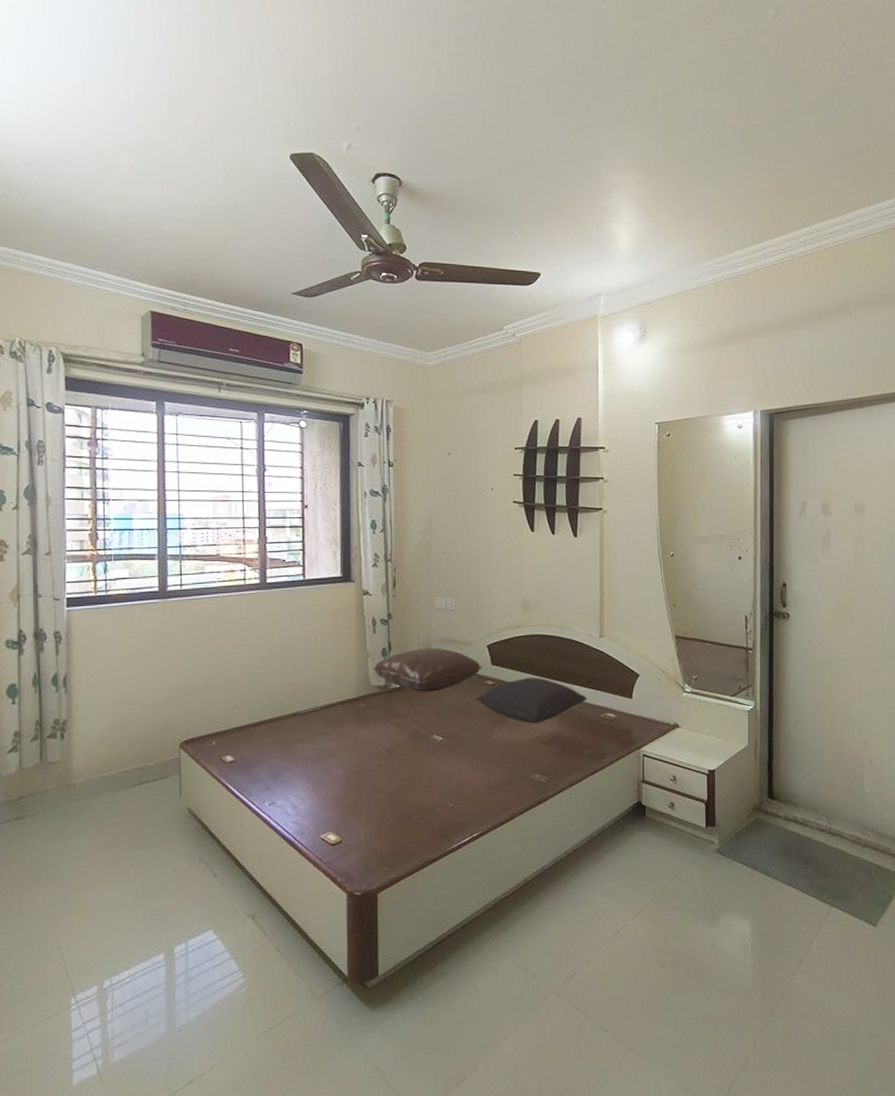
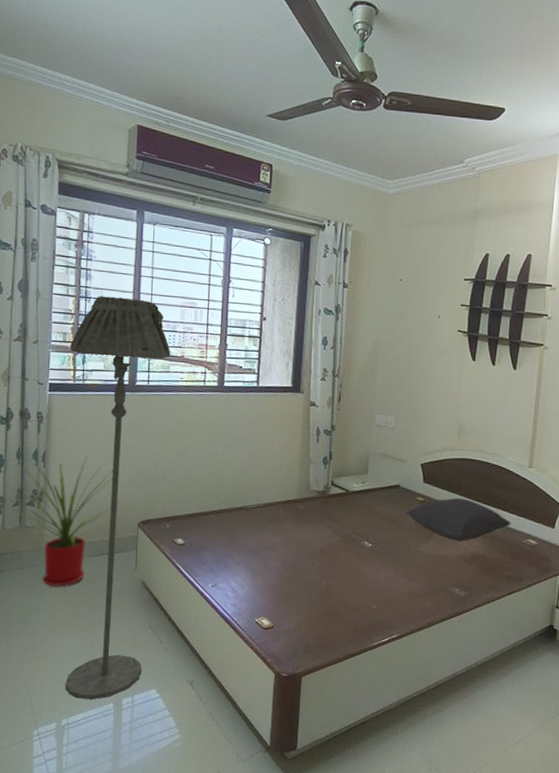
house plant: none [29,674,156,827] -> present [12,455,118,587]
floor lamp: none [89,496,204,954] -> present [65,296,171,700]
pillow: present [373,647,483,692] -> none [314,460,415,502]

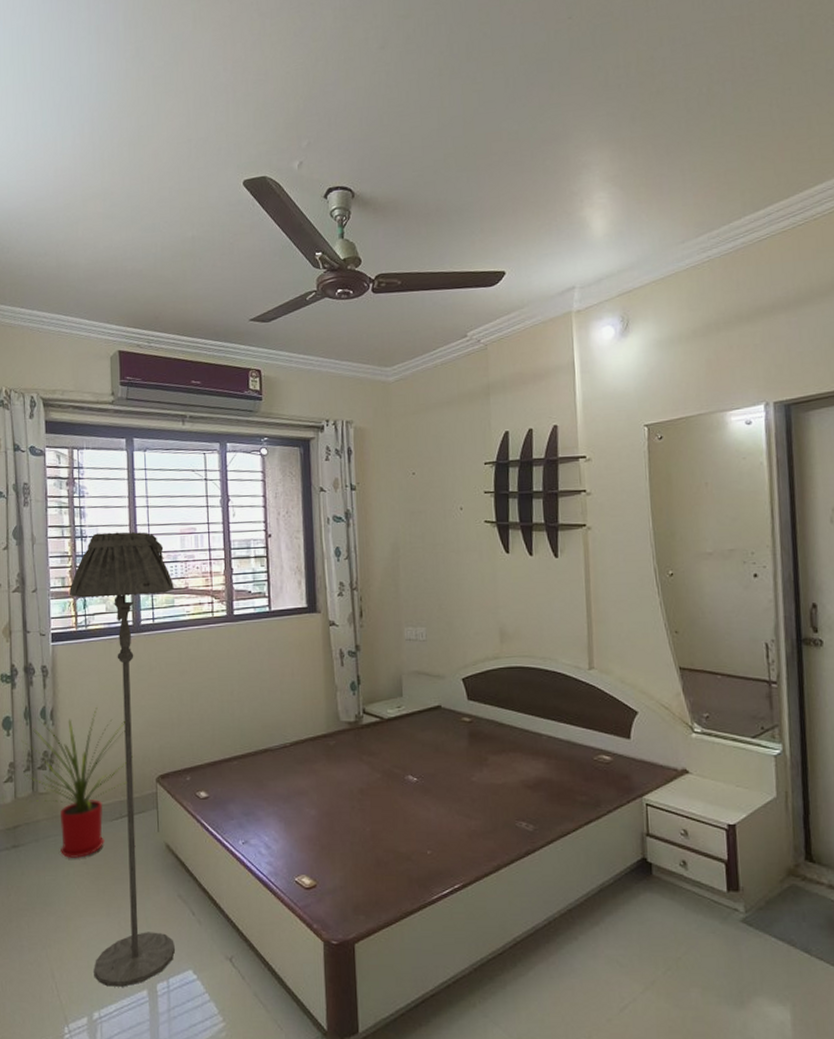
pillow: present [406,497,511,542] -> none [452,713,577,765]

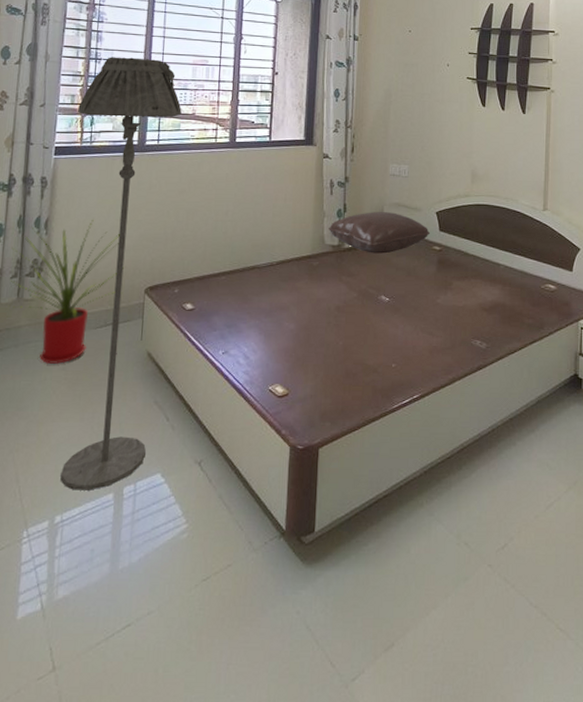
pillow: none [343,681,458,729] -> present [328,211,431,254]

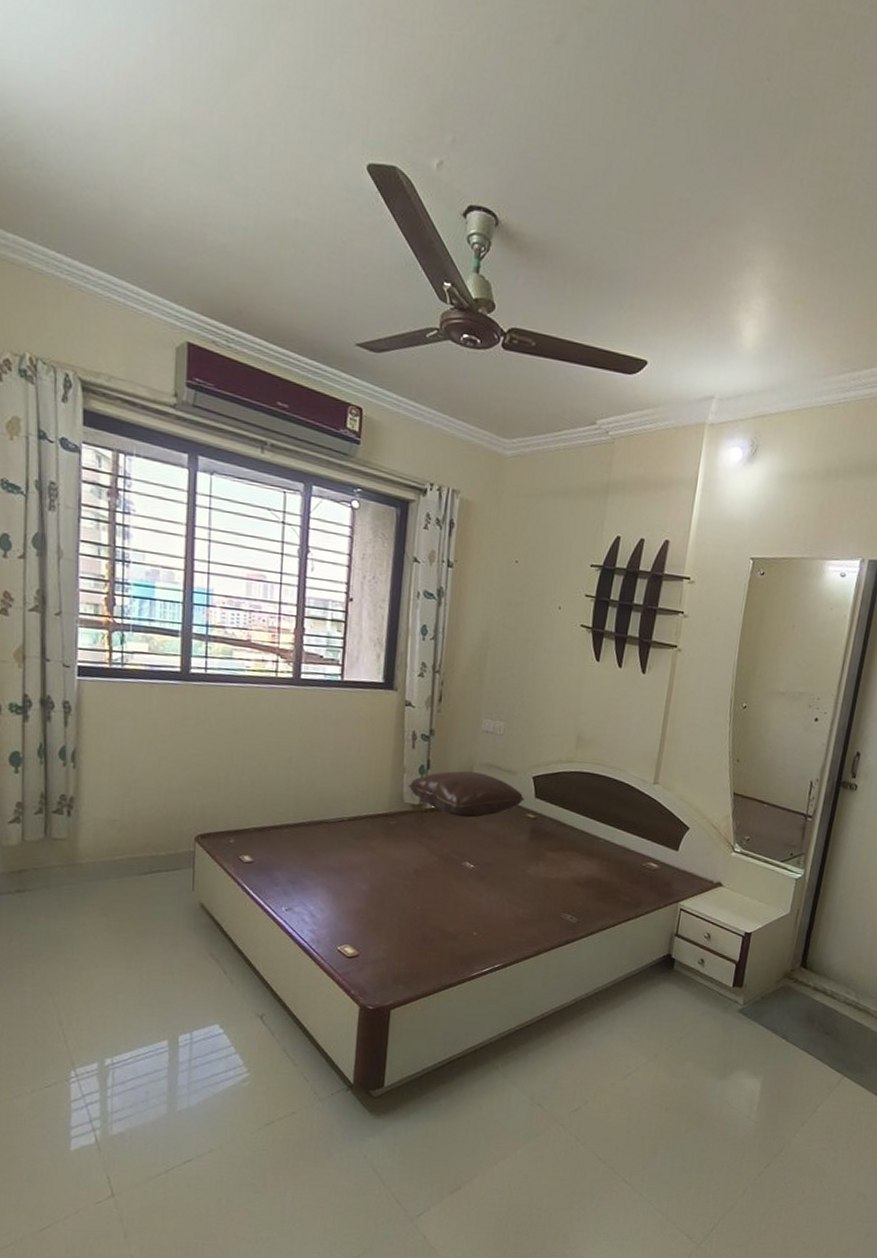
house plant: present [10,220,124,364] -> none [33,755,170,910]
floor lamp: present [60,57,182,490] -> none [104,560,234,1037]

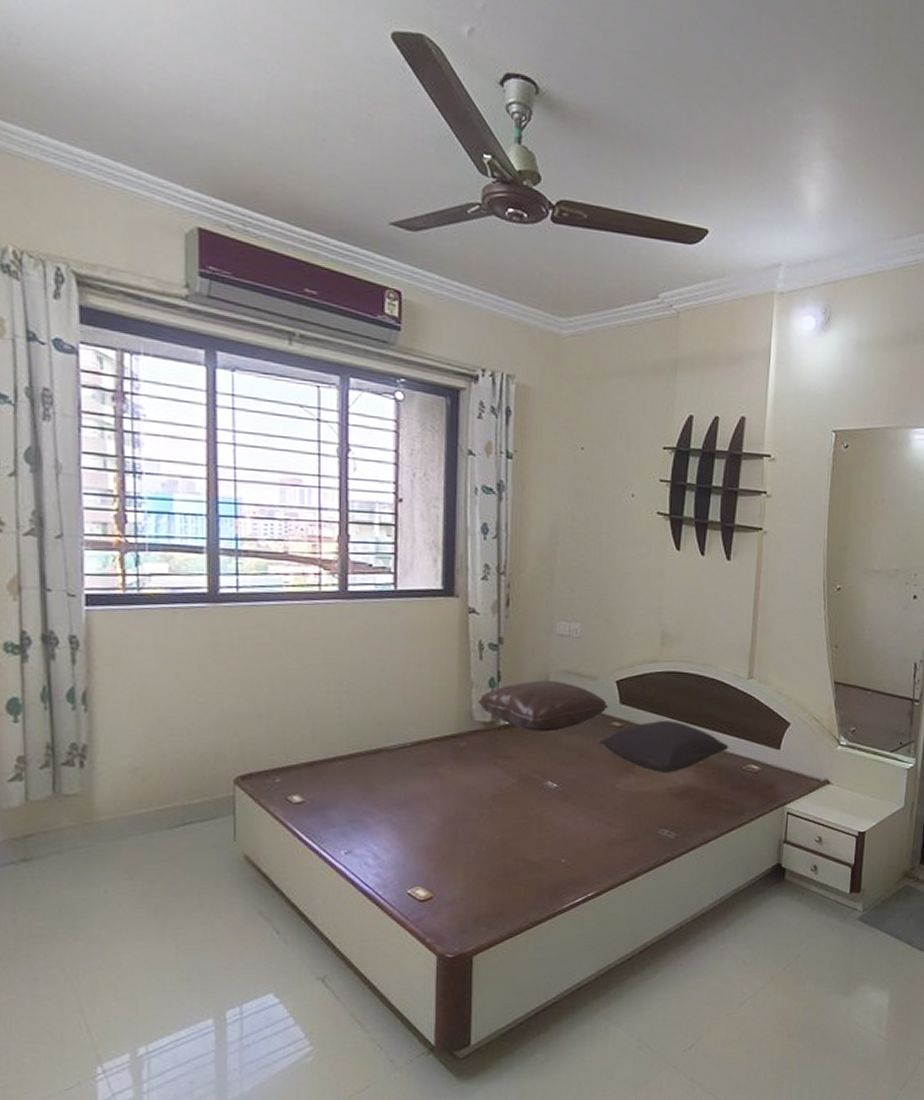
pillow: none [514,815,631,864] -> present [599,720,729,773]

